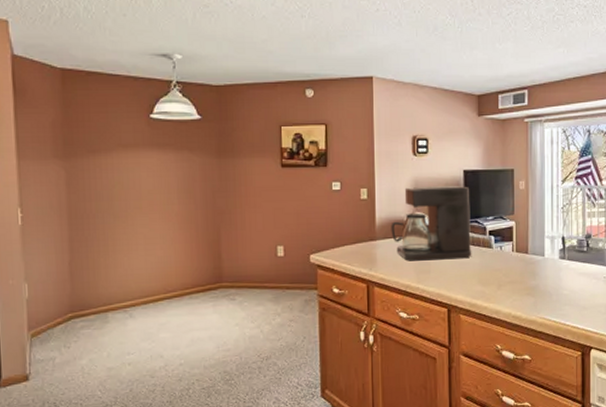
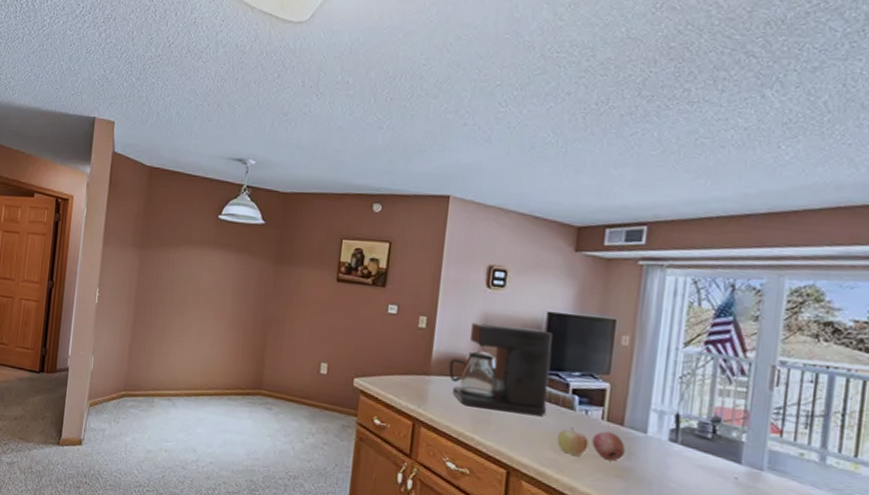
fruit: none [482,261,505,285] -> present [557,426,589,456]
fruit: none [507,260,531,283] -> present [592,431,625,461]

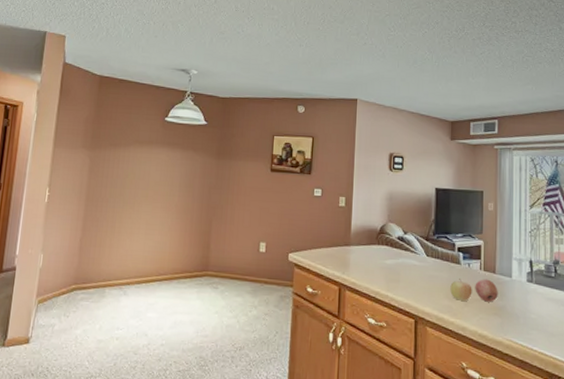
coffee maker: present [448,322,552,416] -> none [364,199,441,271]

